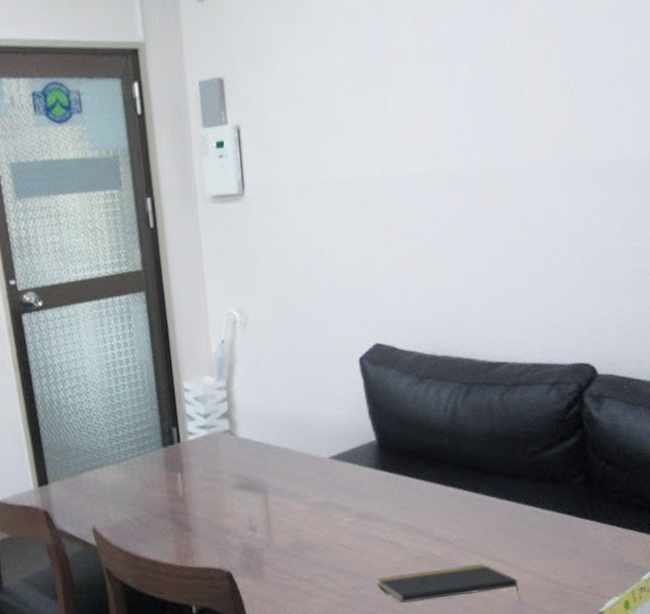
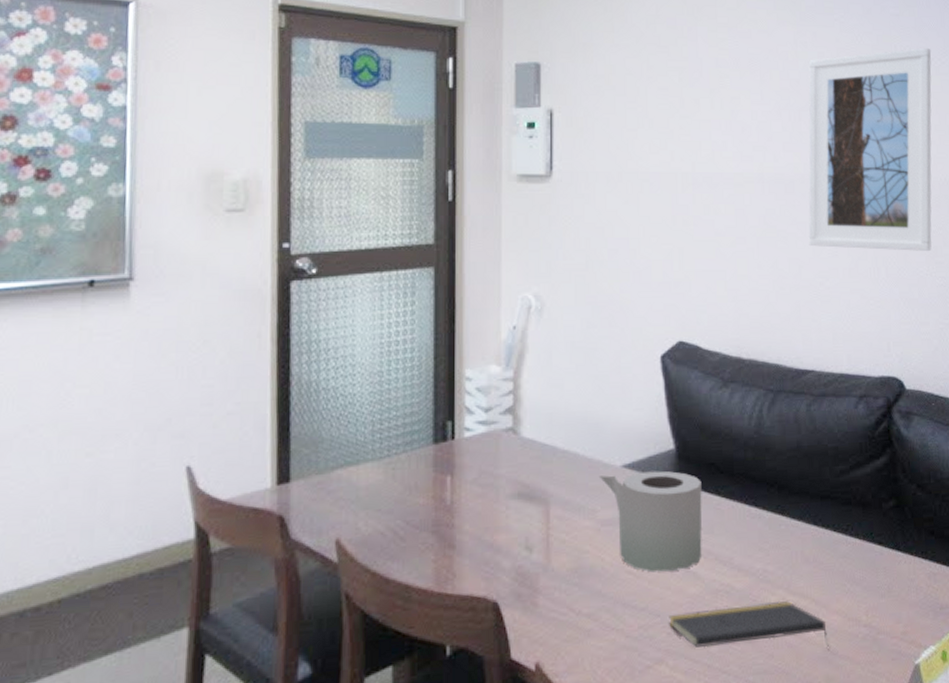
toilet paper roll: none [310,460,405,545] -> present [600,470,702,573]
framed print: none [500,11,638,242] -> present [808,47,932,251]

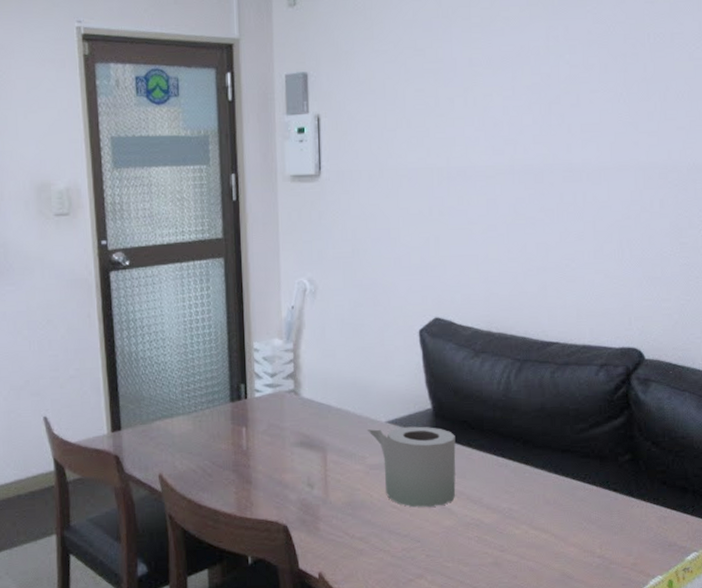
notepad: present [669,600,829,649] -> none [427,533,566,573]
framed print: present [808,47,932,251] -> none [556,33,686,233]

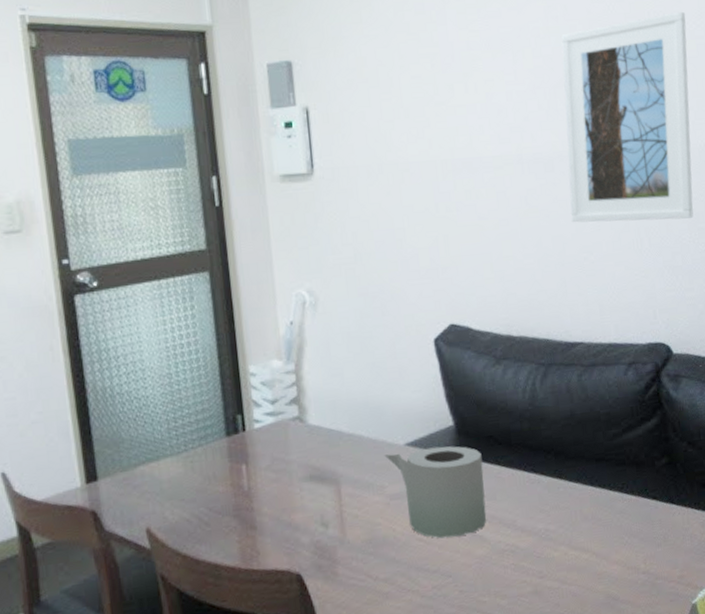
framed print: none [556,33,686,233] -> present [561,11,694,223]

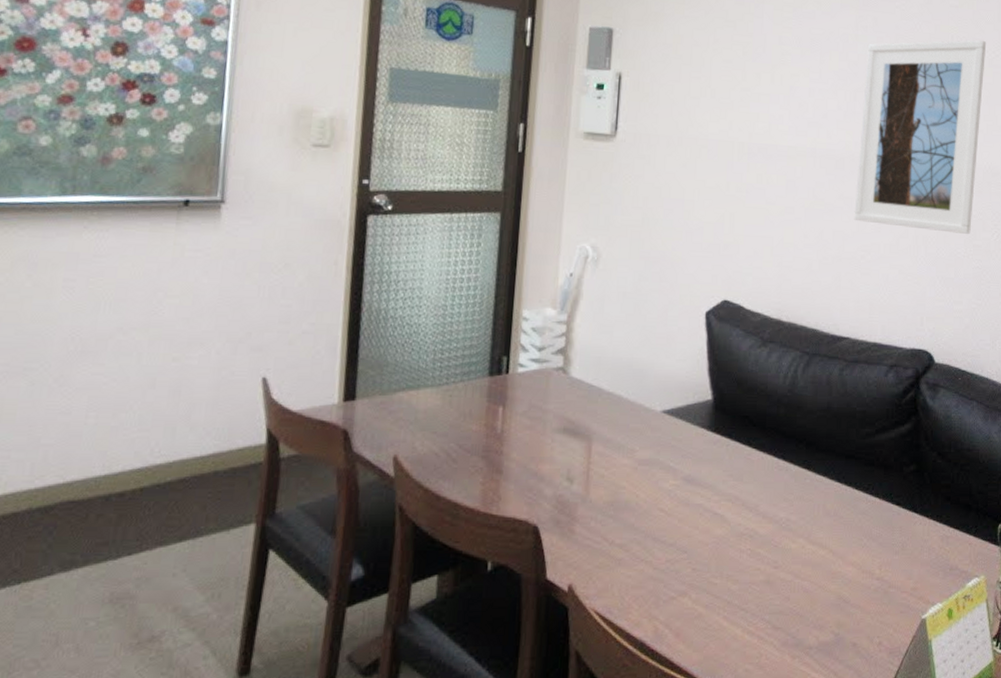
toilet paper roll: present [385,446,487,539] -> none [640,418,735,512]

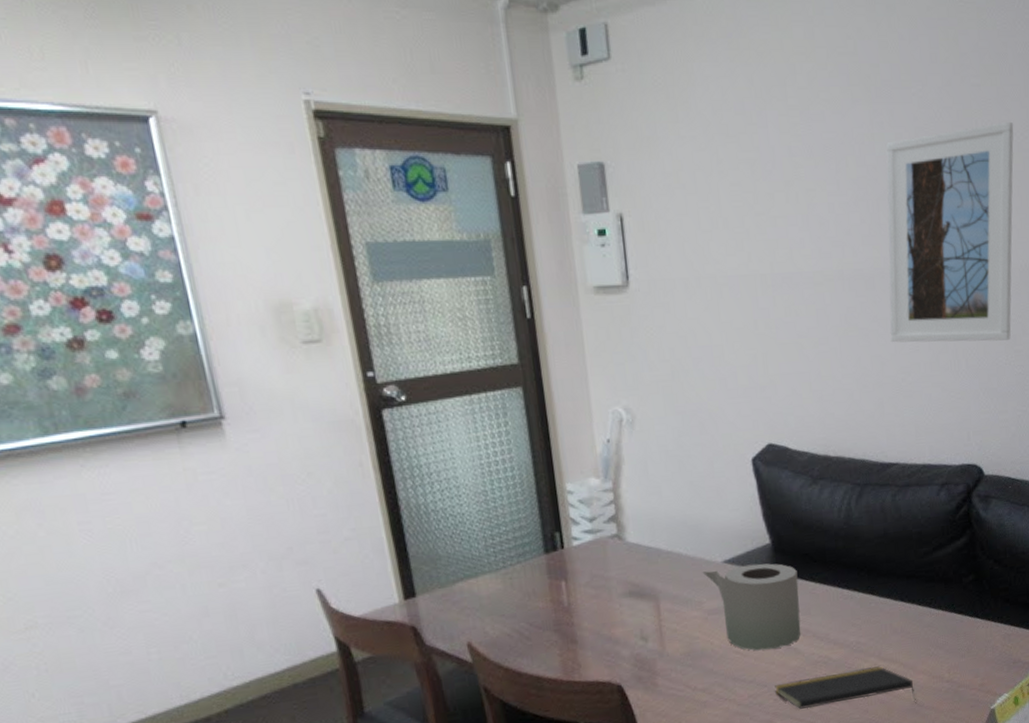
toilet paper roll: none [640,418,735,512] -> present [703,563,801,651]
notepad: none [695,548,842,596] -> present [775,665,916,709]

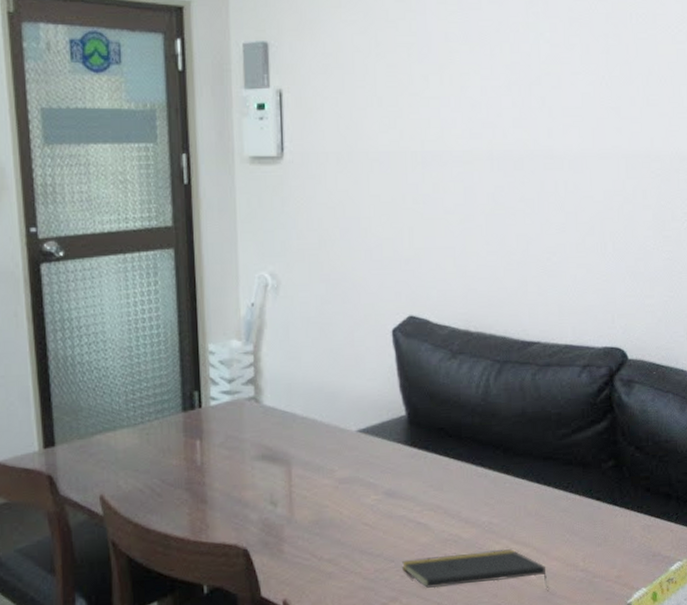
toilet paper roll: present [703,563,801,651] -> none [337,435,432,524]
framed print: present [886,121,1014,343] -> none [536,14,668,226]

